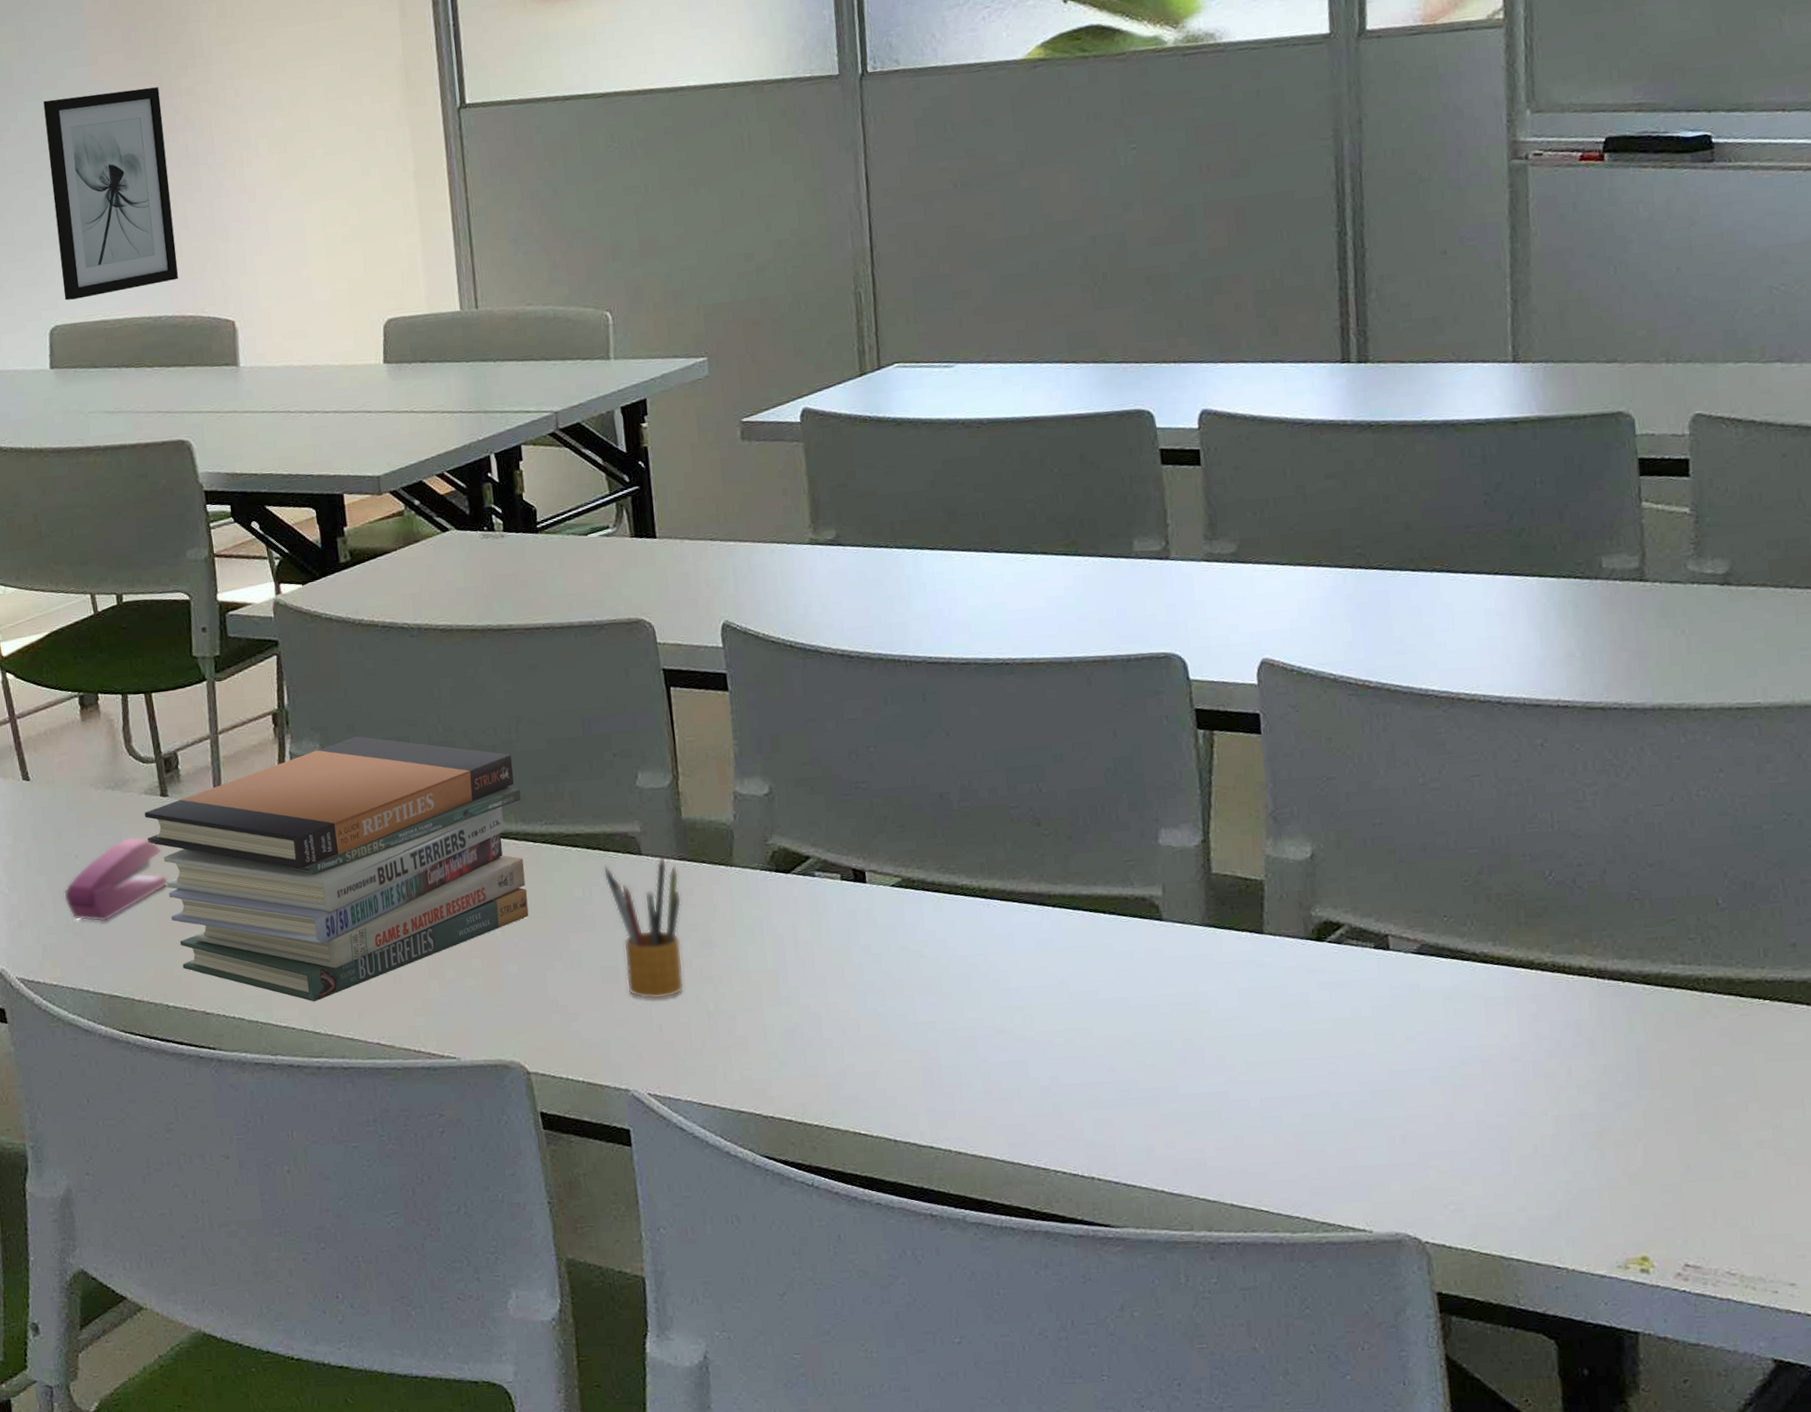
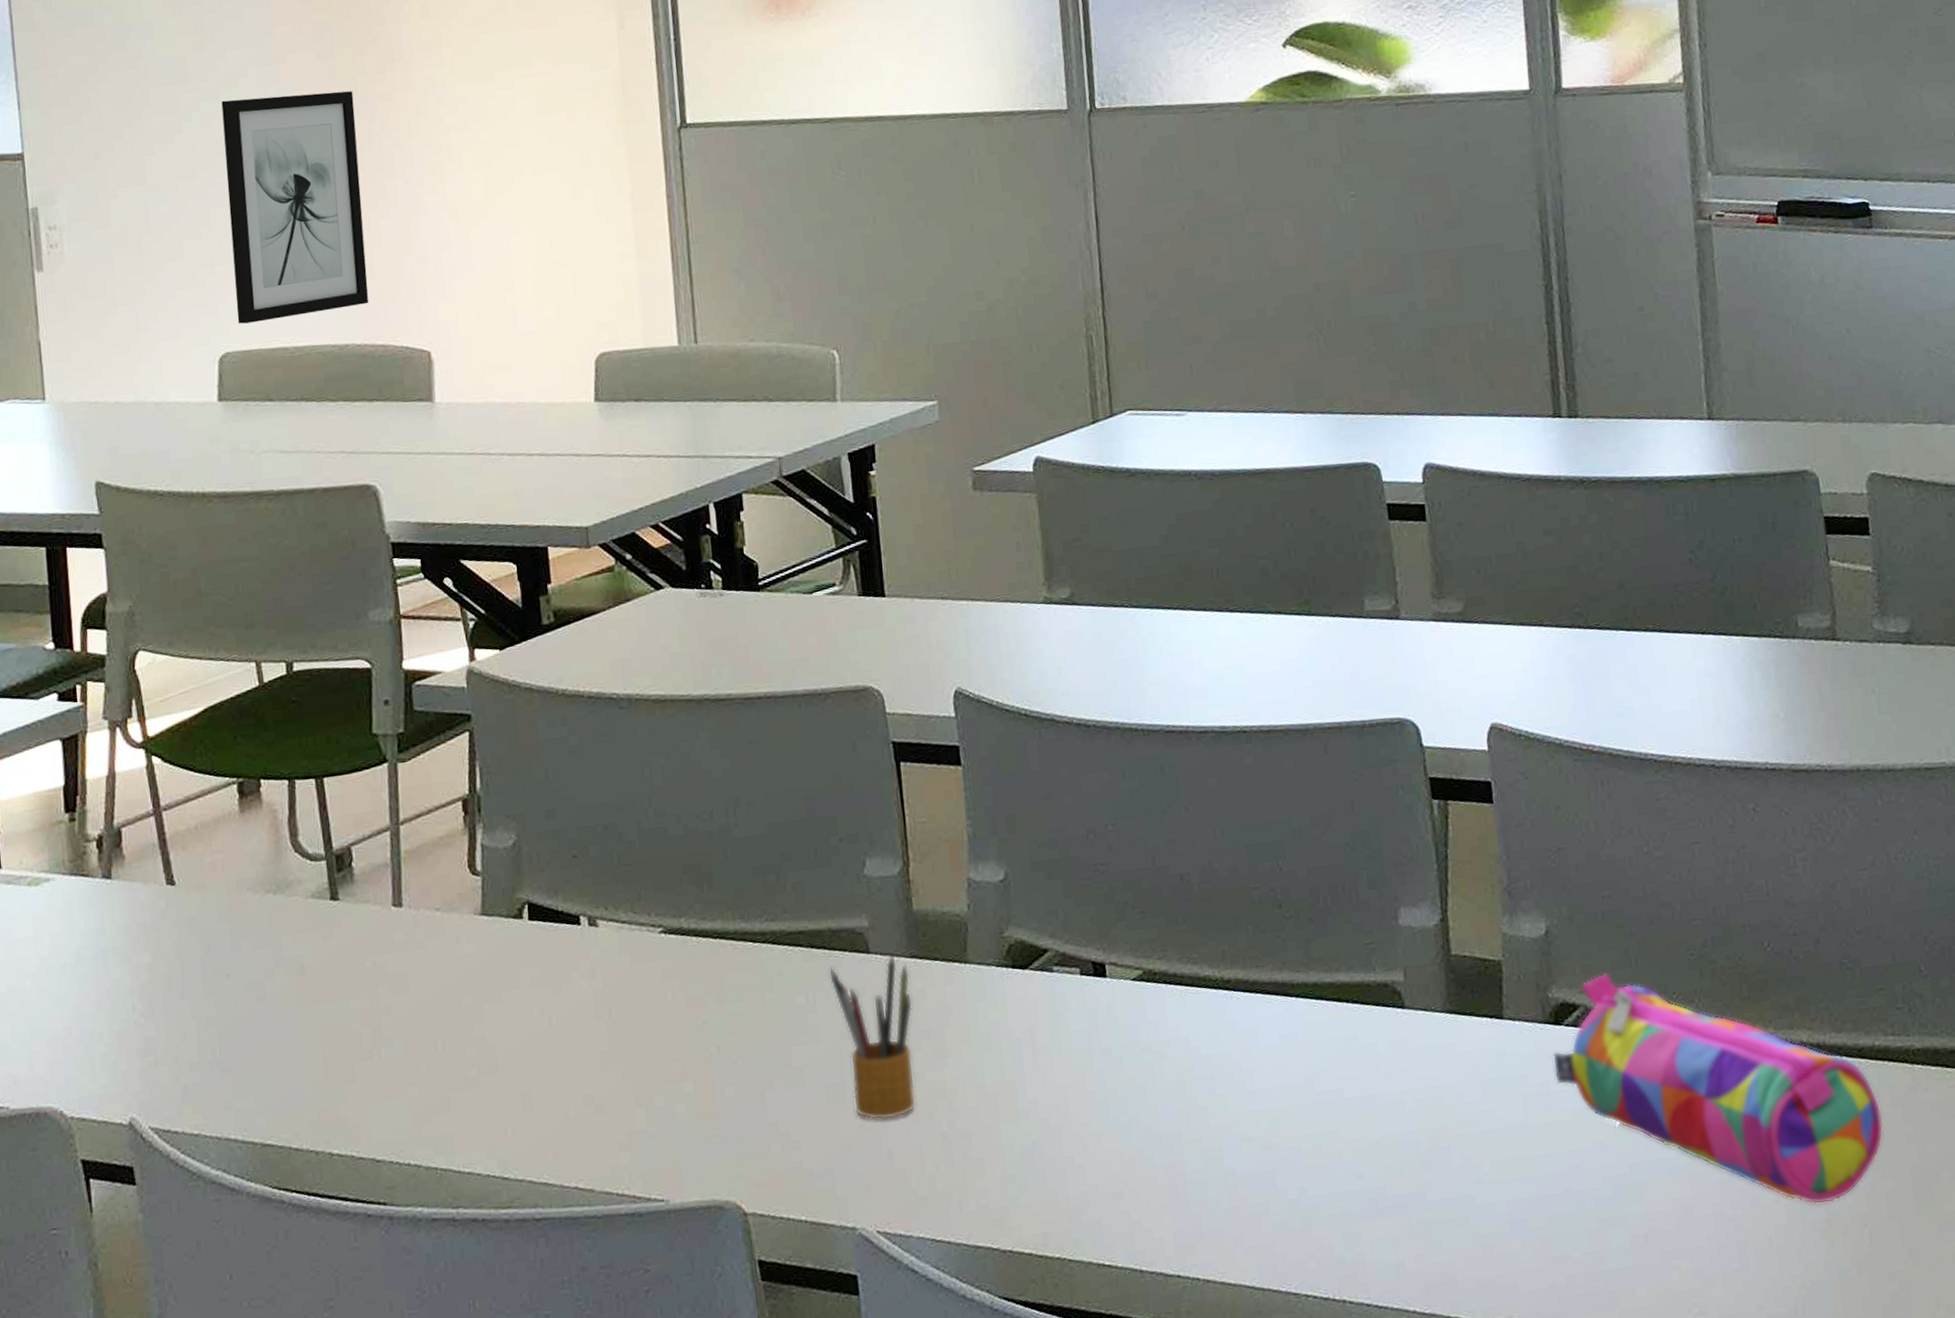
stapler: present [63,837,168,923] -> none [210,949,336,1055]
book stack: present [145,736,529,1002] -> none [311,824,747,1141]
pencil case: none [1313,895,1666,1119] -> present [1552,972,1884,1205]

